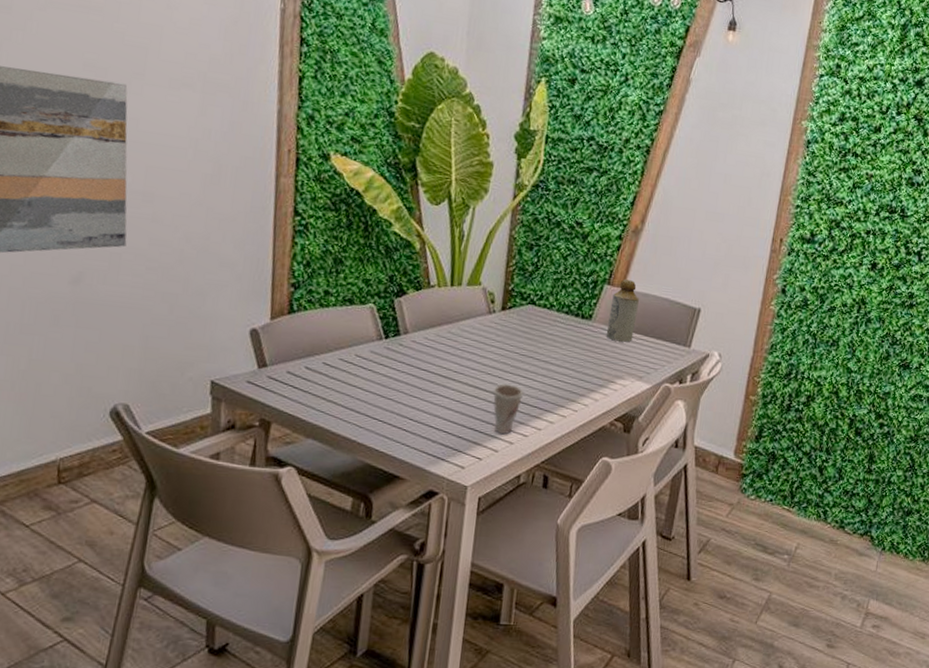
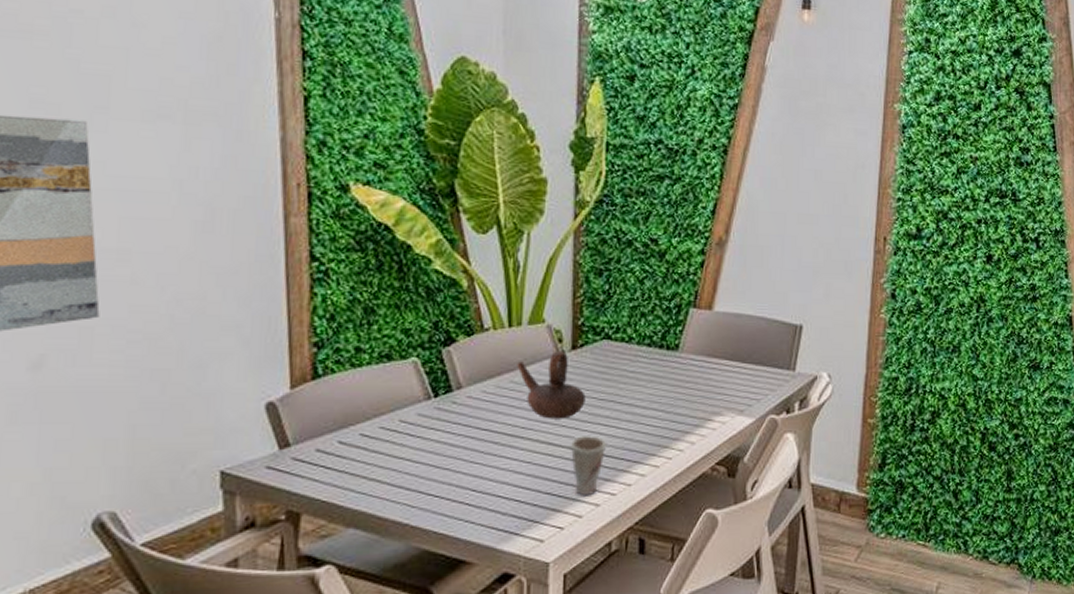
teapot: none [454,310,510,368] -> present [517,351,586,419]
bottle: present [606,279,639,342] -> none [697,300,731,372]

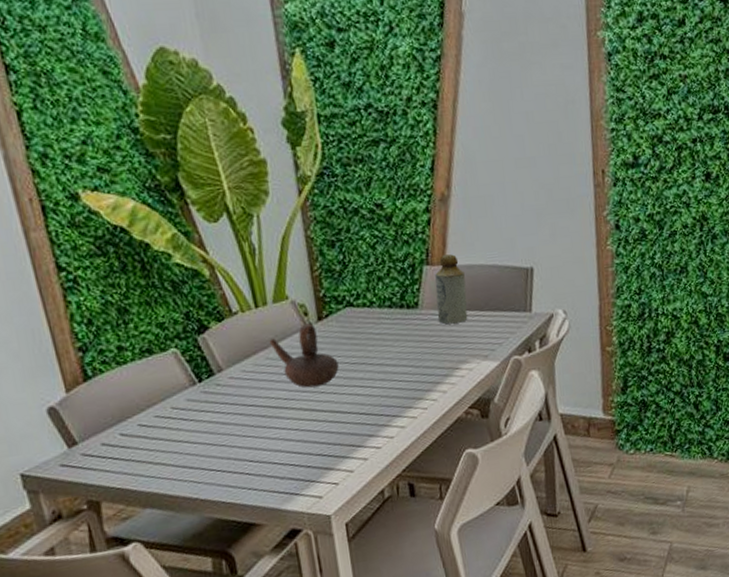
cup: present [570,436,607,495] -> none [331,397,366,452]
bottle: none [697,300,731,372] -> present [435,254,468,325]

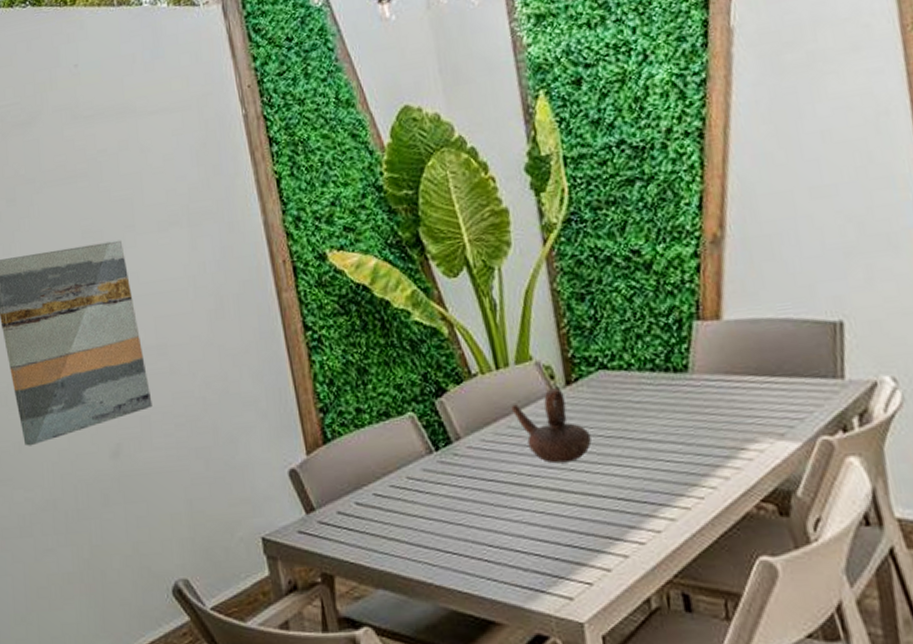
bottle: present [435,254,468,325] -> none [708,306,754,393]

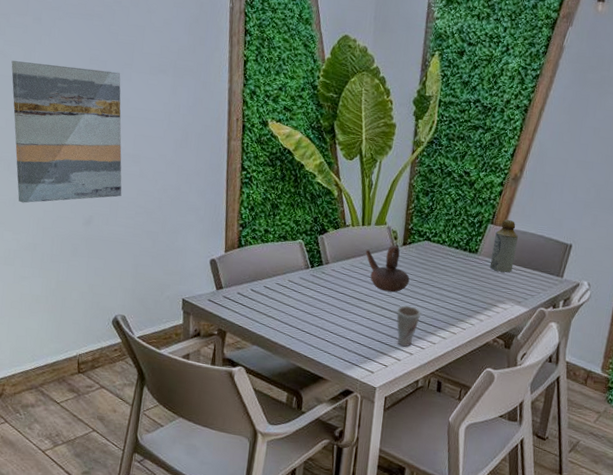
cup: none [582,478,625,546] -> present [396,305,422,346]
bottle: none [708,306,754,393] -> present [489,220,518,273]

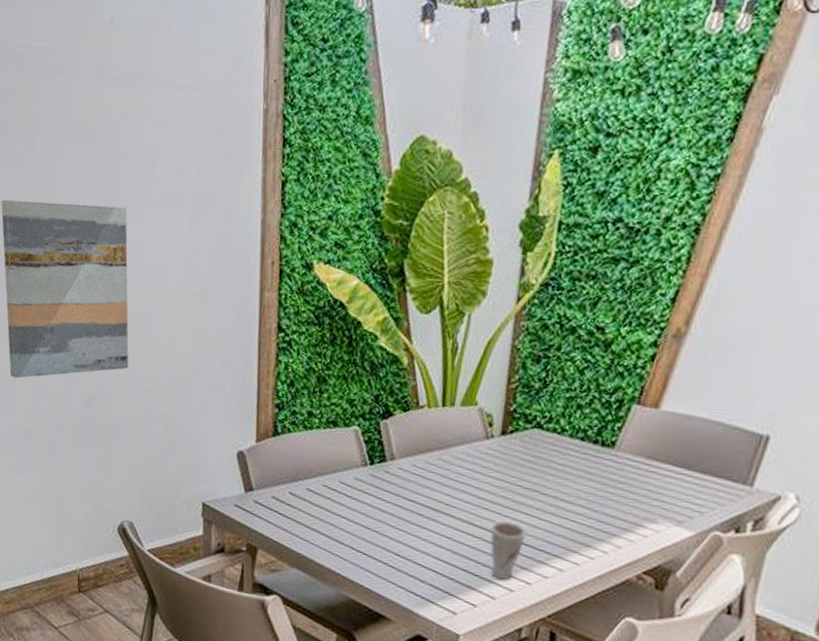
teapot: present [365,245,410,292] -> none [446,434,511,502]
bottle: present [489,220,518,273] -> none [633,398,680,477]

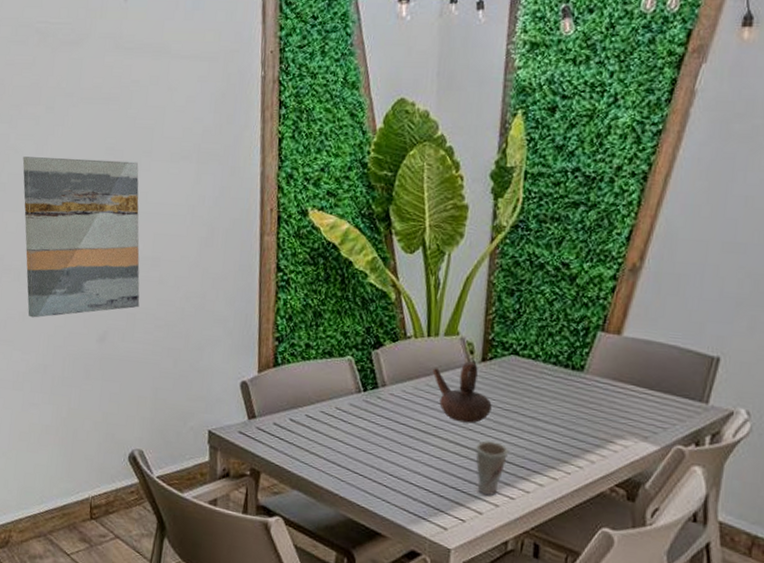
teapot: none [446,434,511,502] -> present [432,361,492,423]

